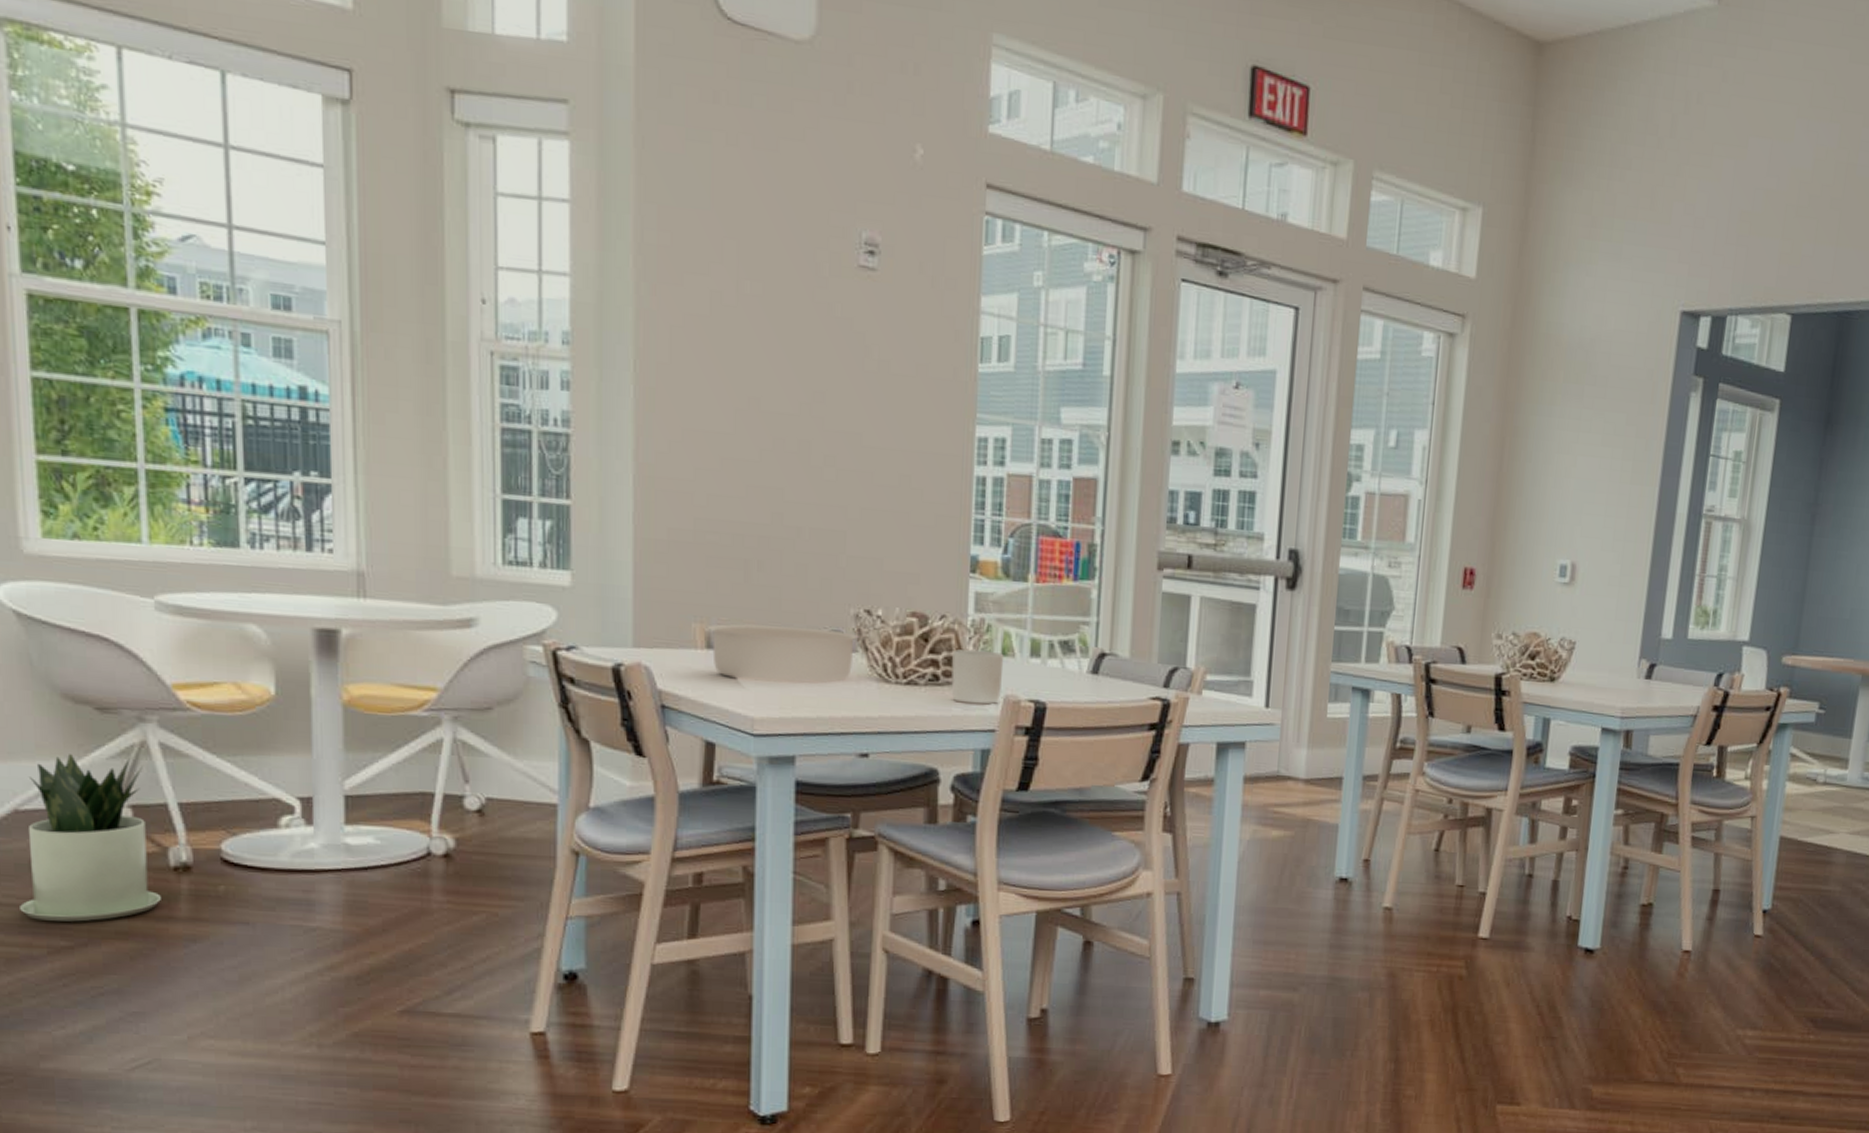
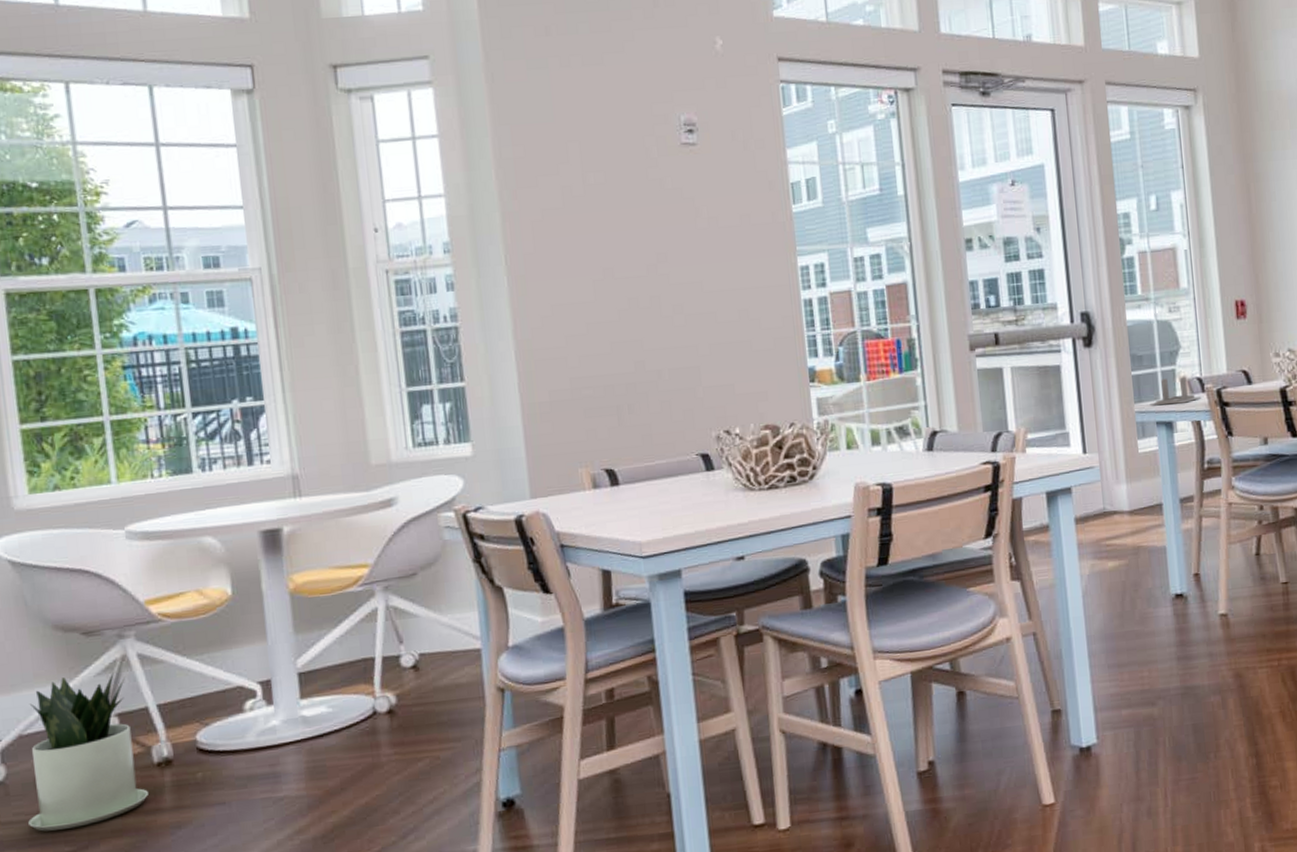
bowl: present [706,624,859,684] -> none [591,452,723,510]
mug: present [951,649,1004,705] -> none [804,447,852,497]
napkin holder: none [1348,640,1406,672] -> present [1149,376,1201,406]

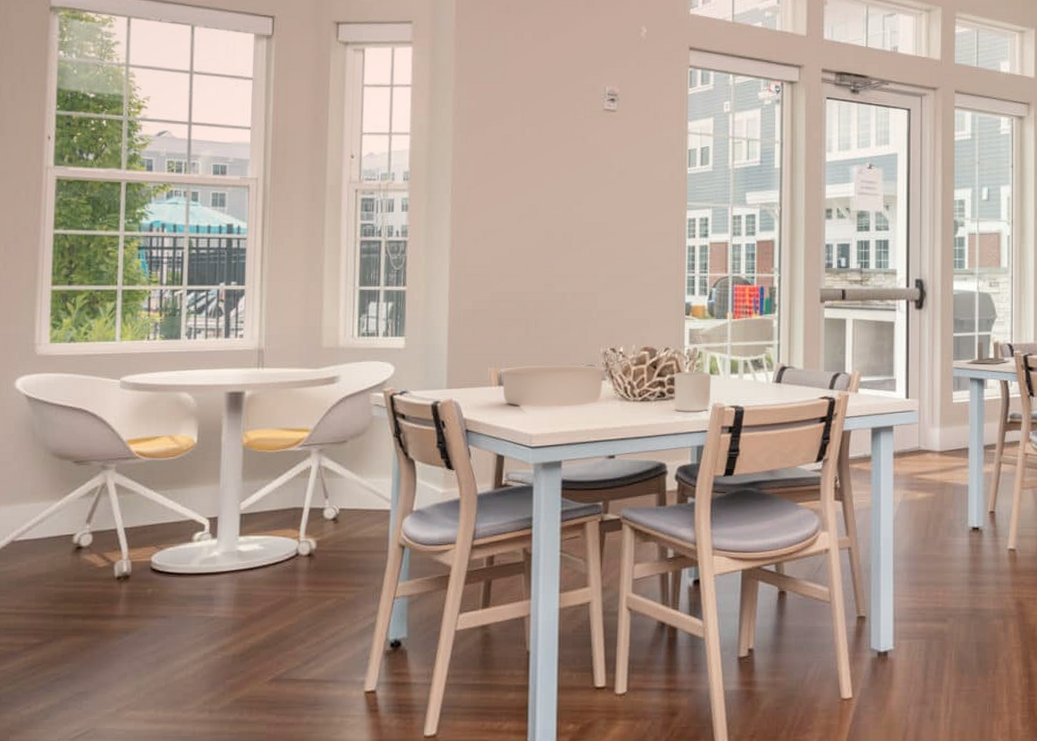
planter: present [28,672,150,832] -> none [8,497,108,624]
bowl: none [591,452,723,510] -> present [498,364,607,406]
mug: none [804,447,852,497] -> present [674,371,712,413]

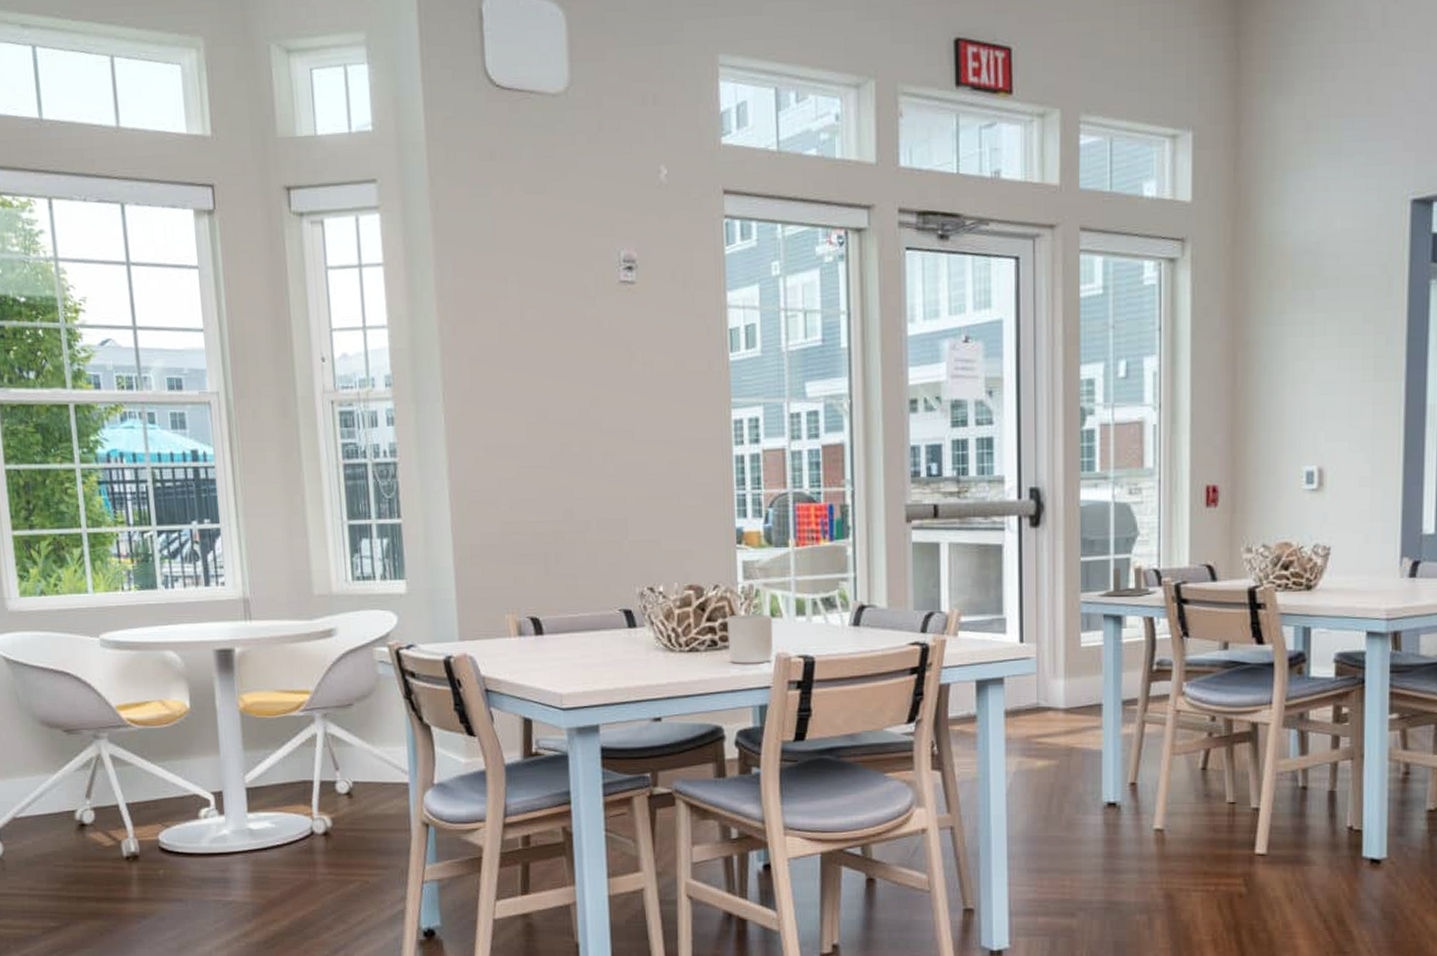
bowl: present [498,364,607,406] -> none [517,608,645,661]

